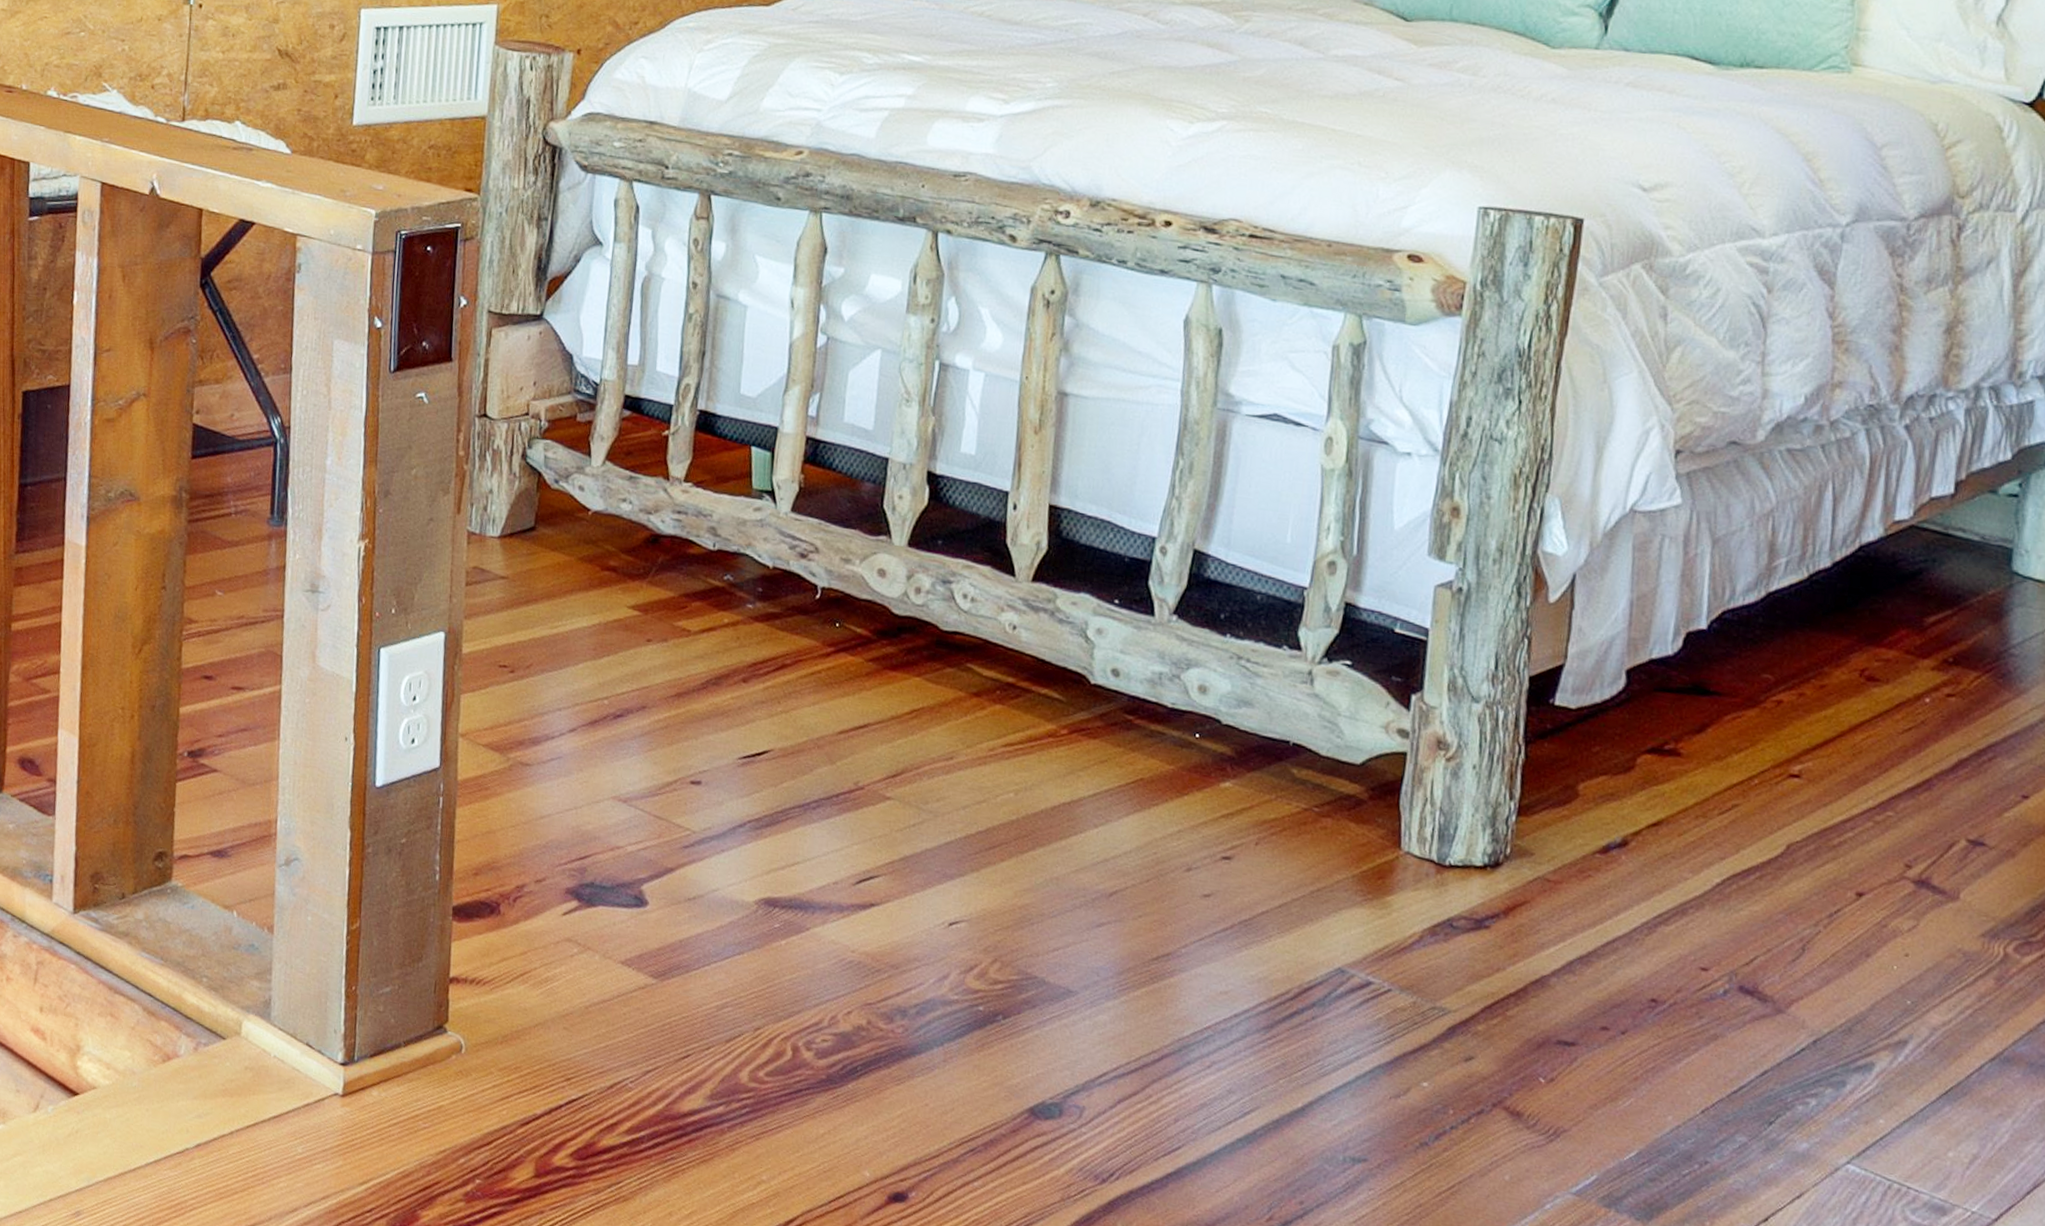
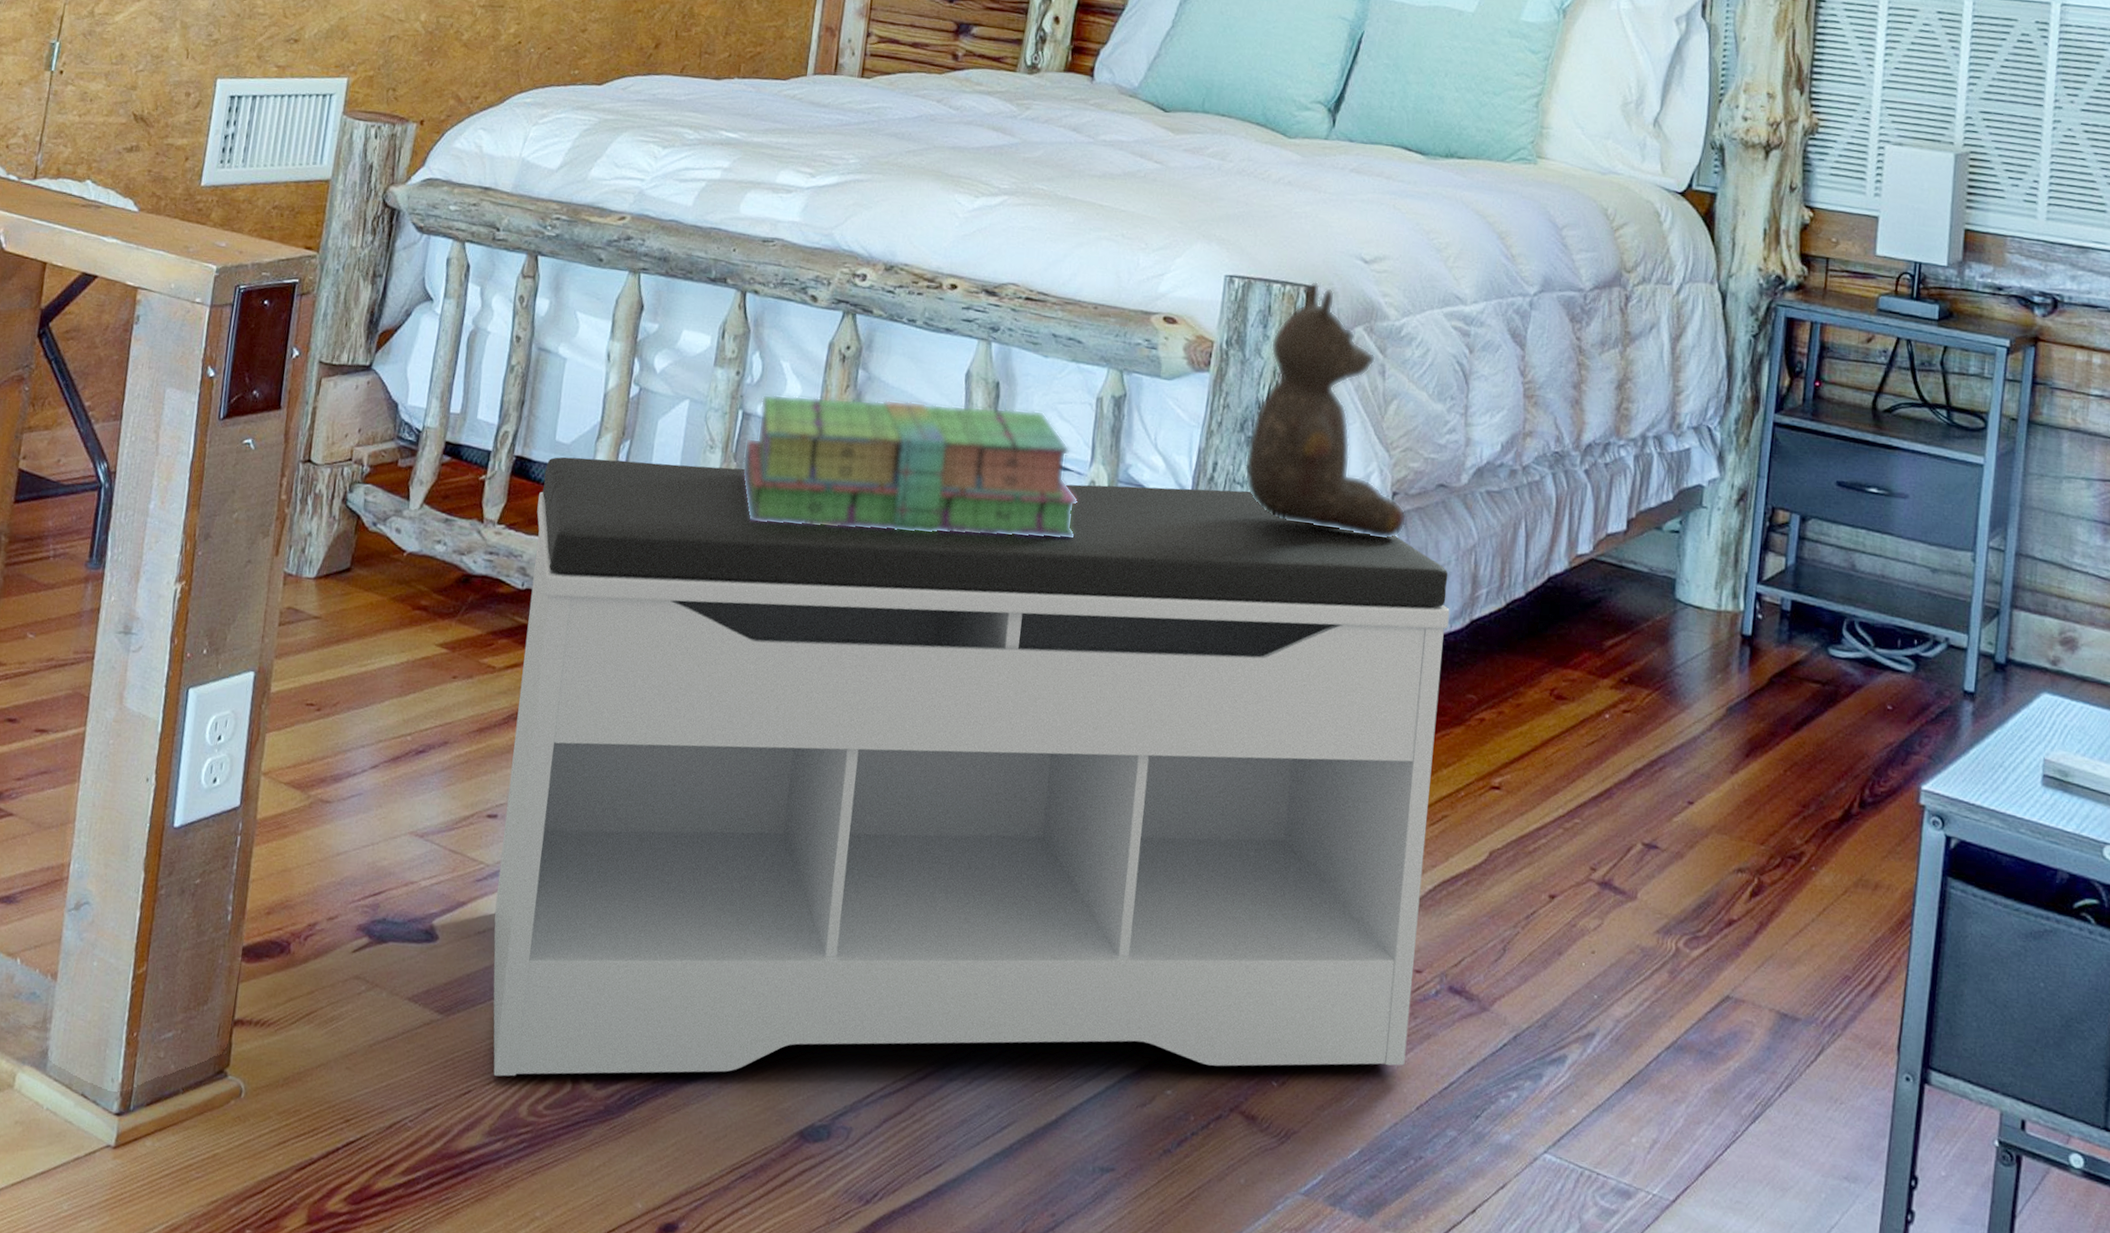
bench: none [703,411,1743,1067] -> present [493,456,1450,1077]
stack of books: none [941,343,1313,499] -> present [742,394,1078,538]
stuffed bear: none [1503,212,1693,501] -> present [1244,280,1407,538]

